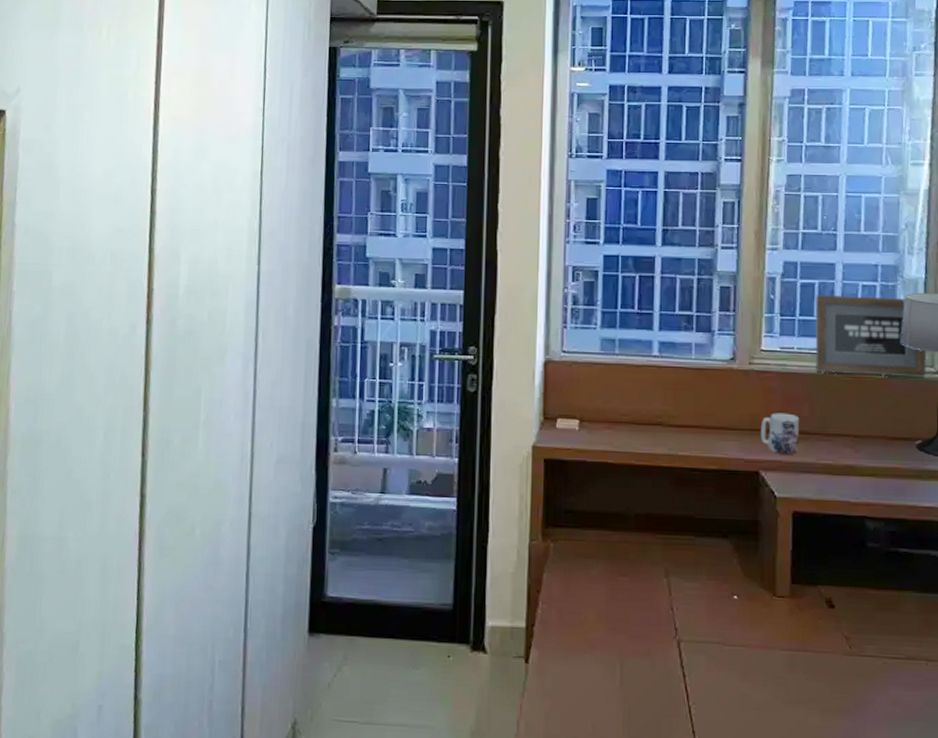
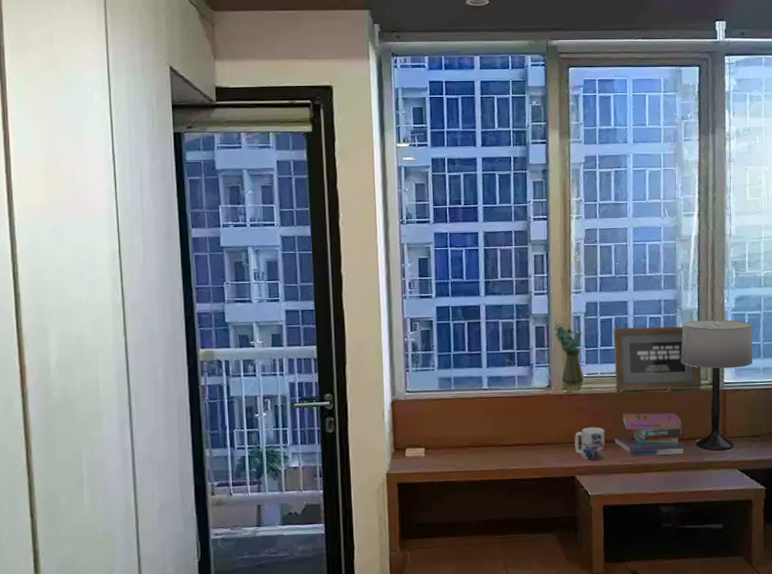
vase: none [743,283,777,369] -> present [554,322,585,393]
books: none [811,399,901,458] -> present [614,412,685,456]

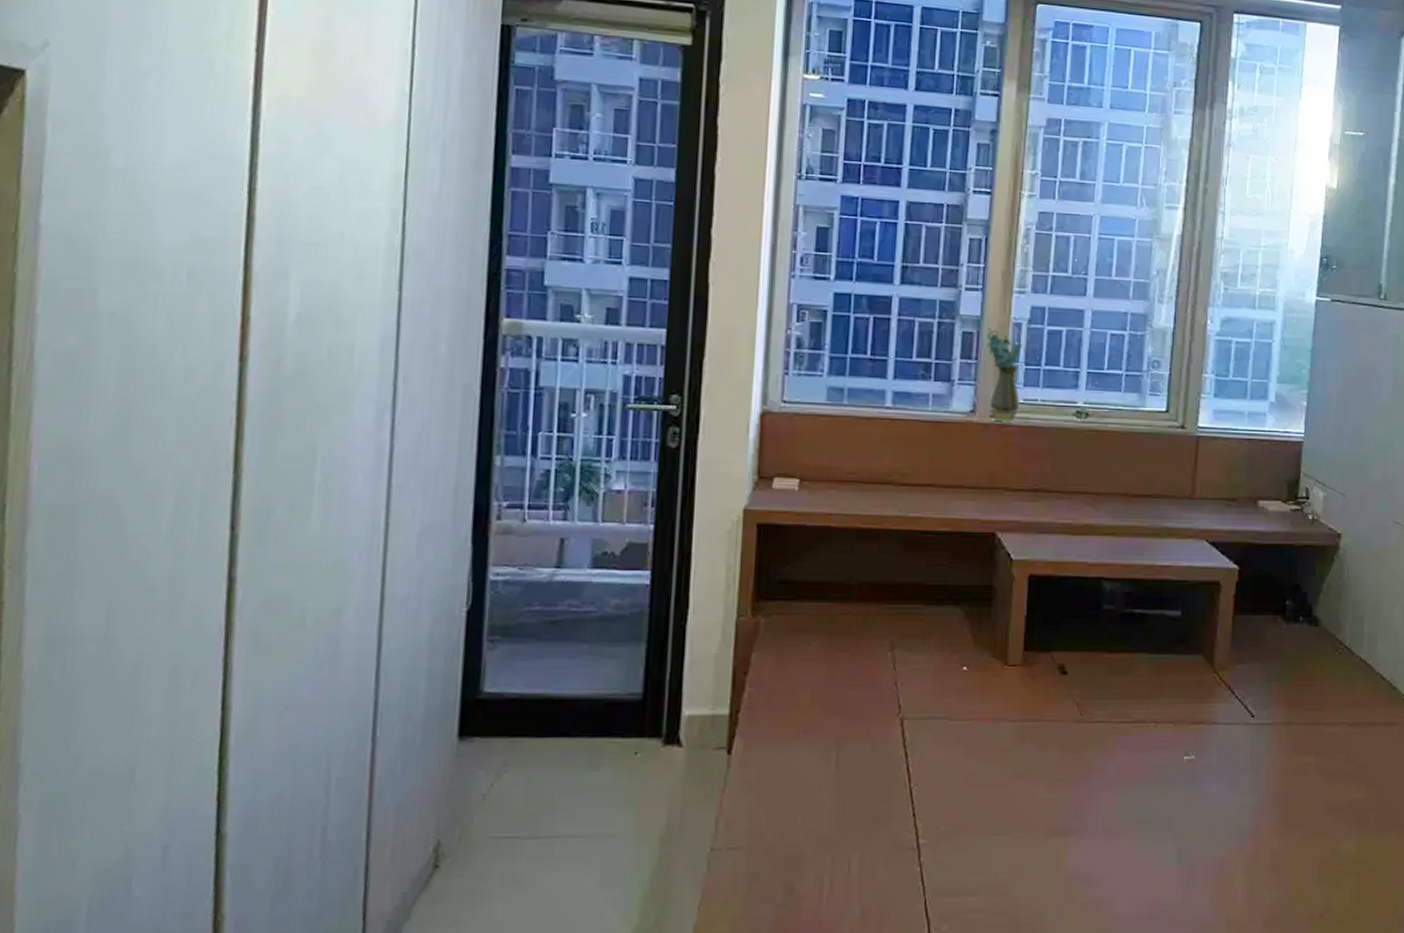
mug: present [574,427,606,461] -> none [998,469,1041,514]
picture frame: present [613,326,702,391] -> none [1059,343,1170,432]
books: present [614,412,685,456] -> none [1051,455,1142,516]
table lamp: present [681,319,753,451] -> none [1146,343,1240,514]

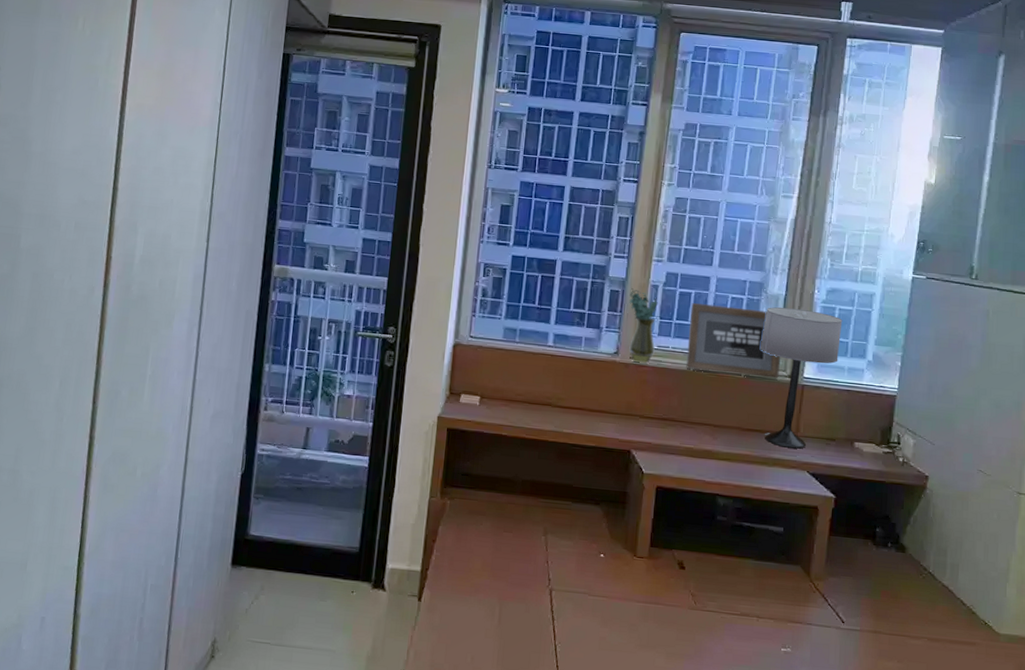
picture frame: none [1059,343,1170,432] -> present [686,303,780,380]
table lamp: none [1146,343,1240,514] -> present [759,307,843,449]

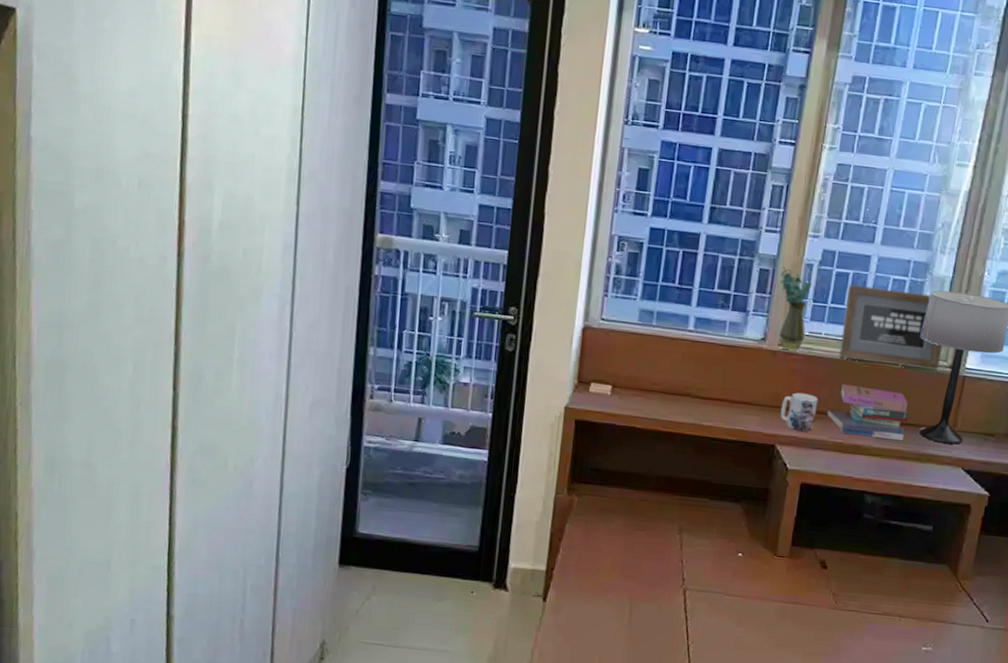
mug: none [634,401,669,438] -> present [780,392,819,432]
books: none [677,392,754,446] -> present [827,383,909,441]

